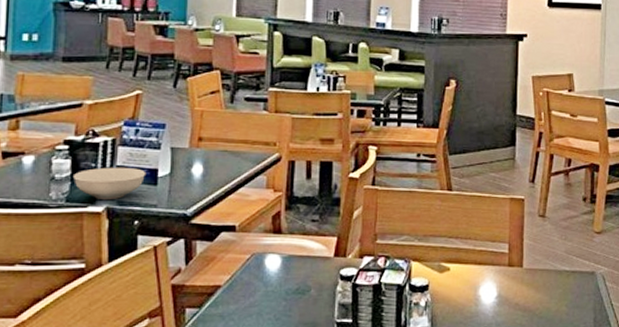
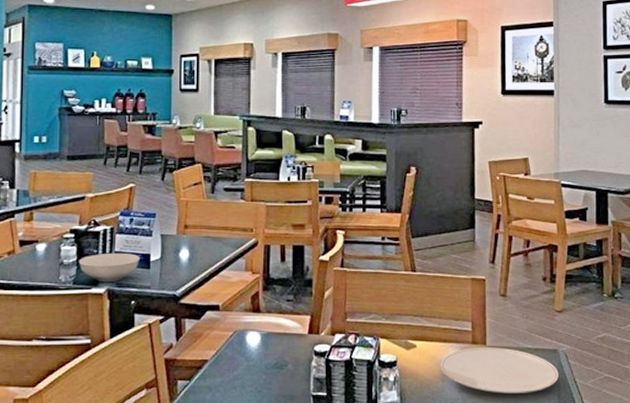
plate: none [474,270,595,318] -> present [440,347,559,394]

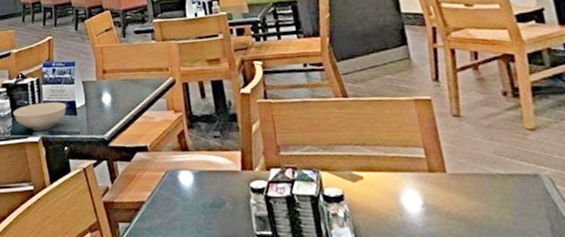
plate: present [440,347,559,394] -> none [394,174,547,228]

